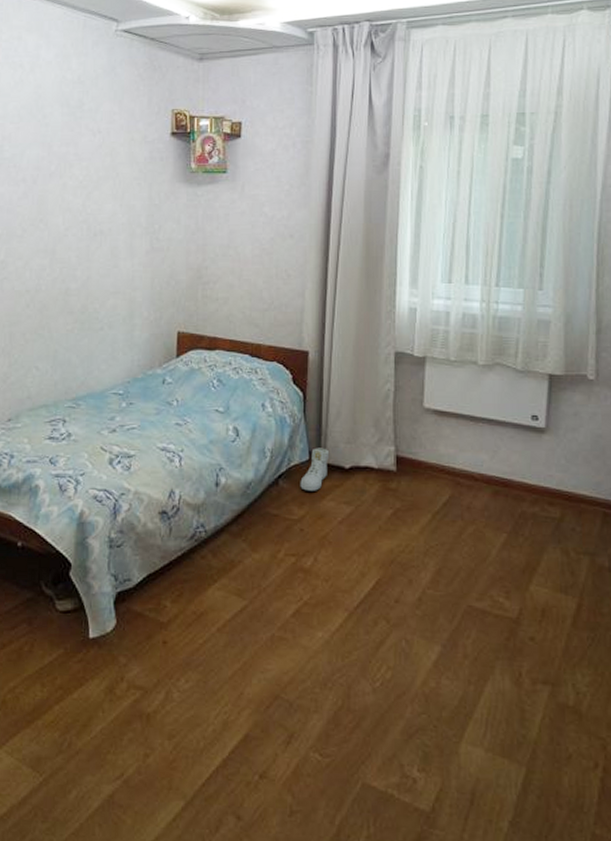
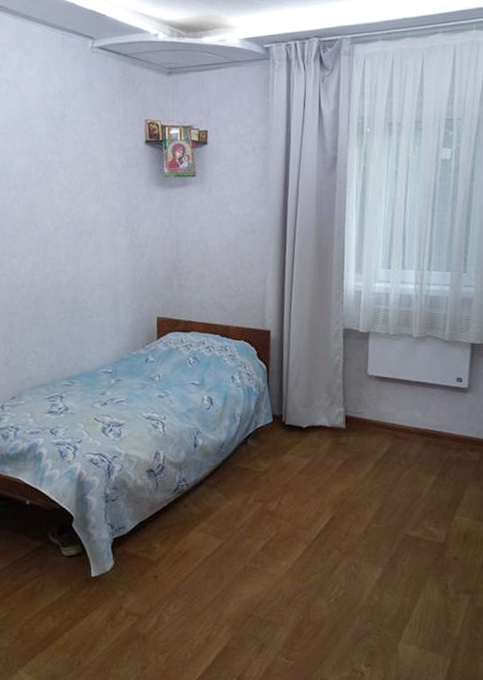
sneaker: present [300,448,330,491] -> none [265,411,290,448]

